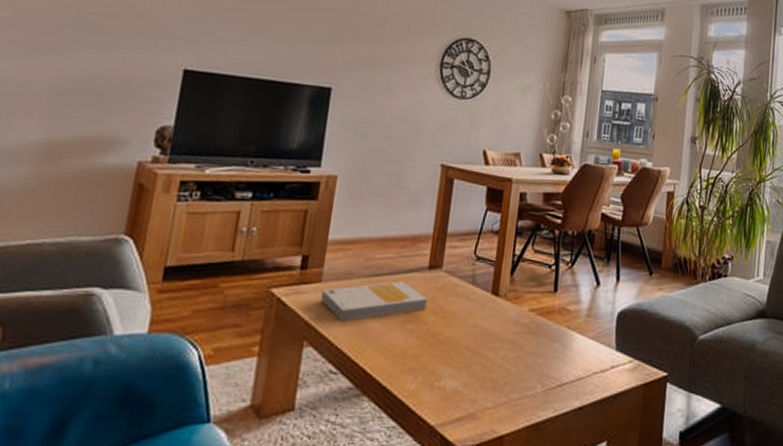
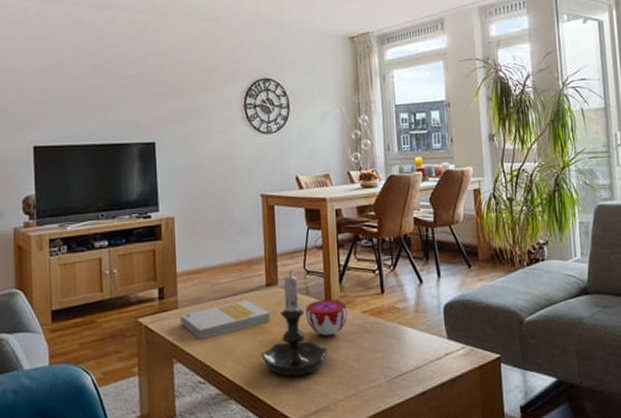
candle holder: none [408,254,485,376] -> present [261,270,328,376]
decorative bowl: none [467,291,514,333] -> present [306,299,347,336]

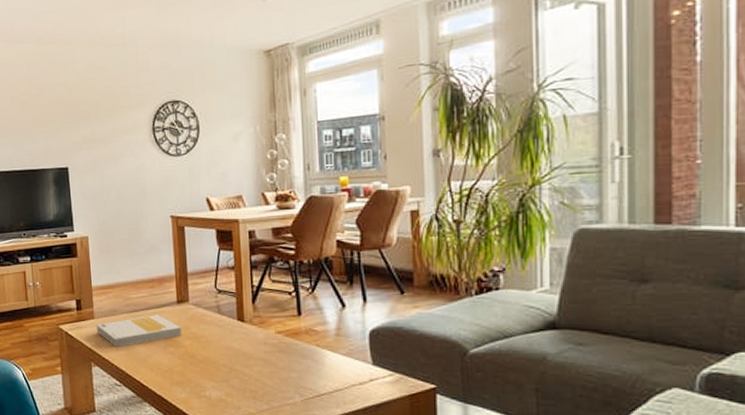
candle holder: present [261,270,328,376] -> none [173,289,240,387]
decorative bowl: present [306,299,347,336] -> none [217,318,261,352]

